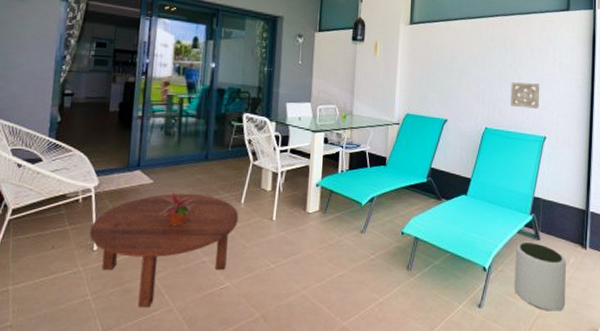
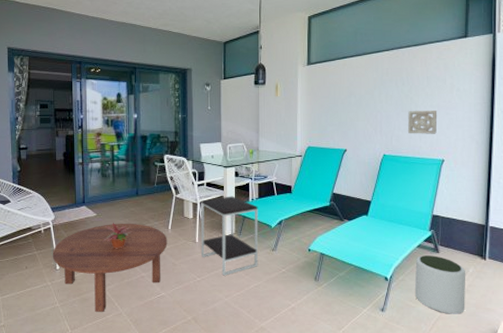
side table: none [278,166,348,262] -> present [201,196,258,276]

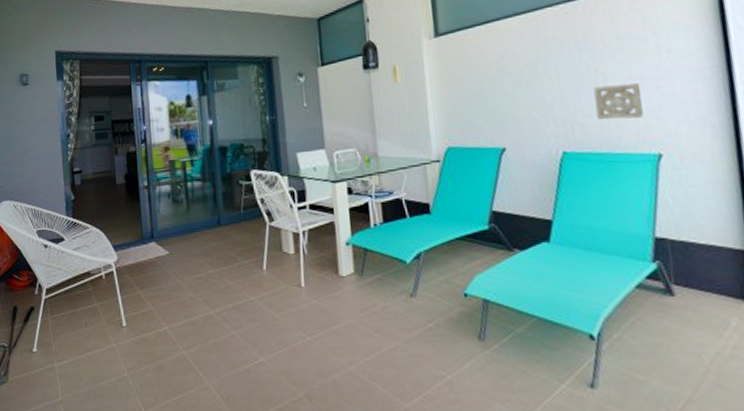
coffee table: present [52,223,168,312] -> none [116,262,263,384]
potted plant: present [102,223,132,249] -> none [178,263,215,298]
side table: present [201,196,258,276] -> none [304,221,392,334]
plant pot: present [415,255,466,314] -> none [636,300,733,394]

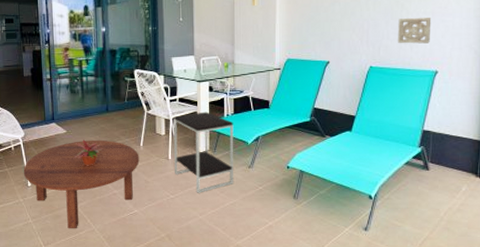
coffee table: none [116,262,263,384] -> present [23,139,140,228]
potted plant: none [178,263,215,298] -> present [73,140,102,166]
side table: none [304,221,392,334] -> present [173,111,234,193]

